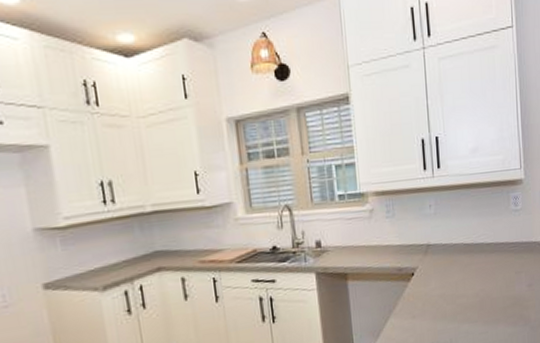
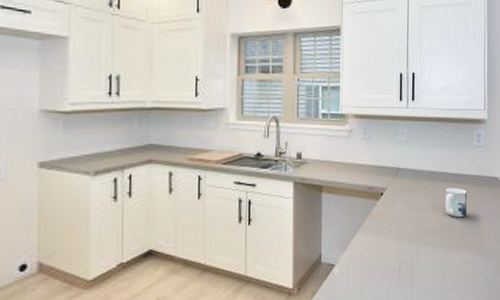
mug: none [482,258,508,290] -> present [445,187,468,218]

